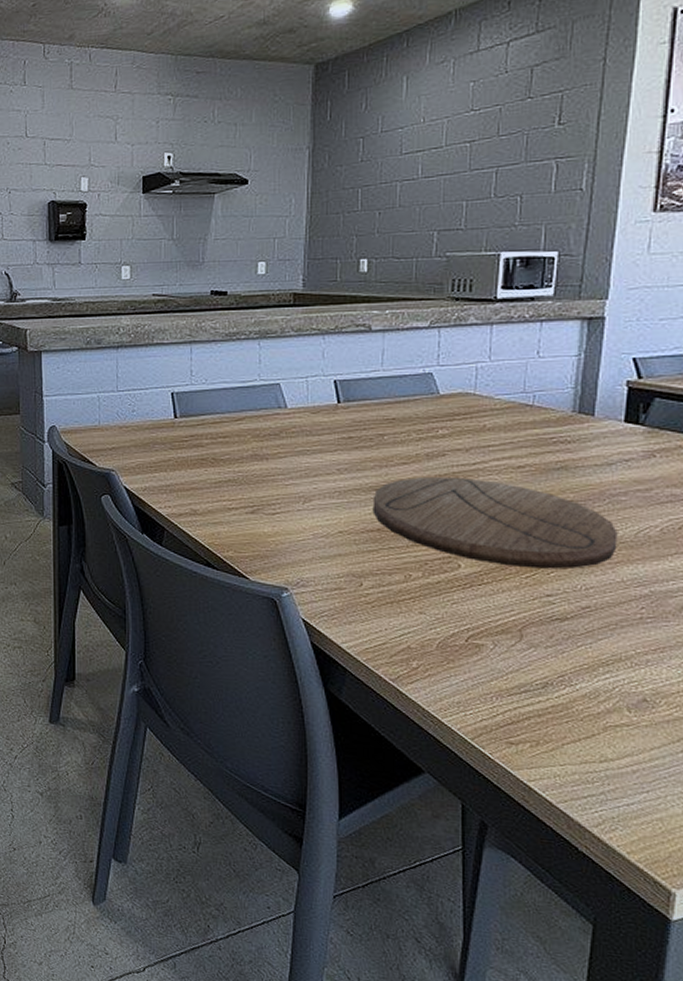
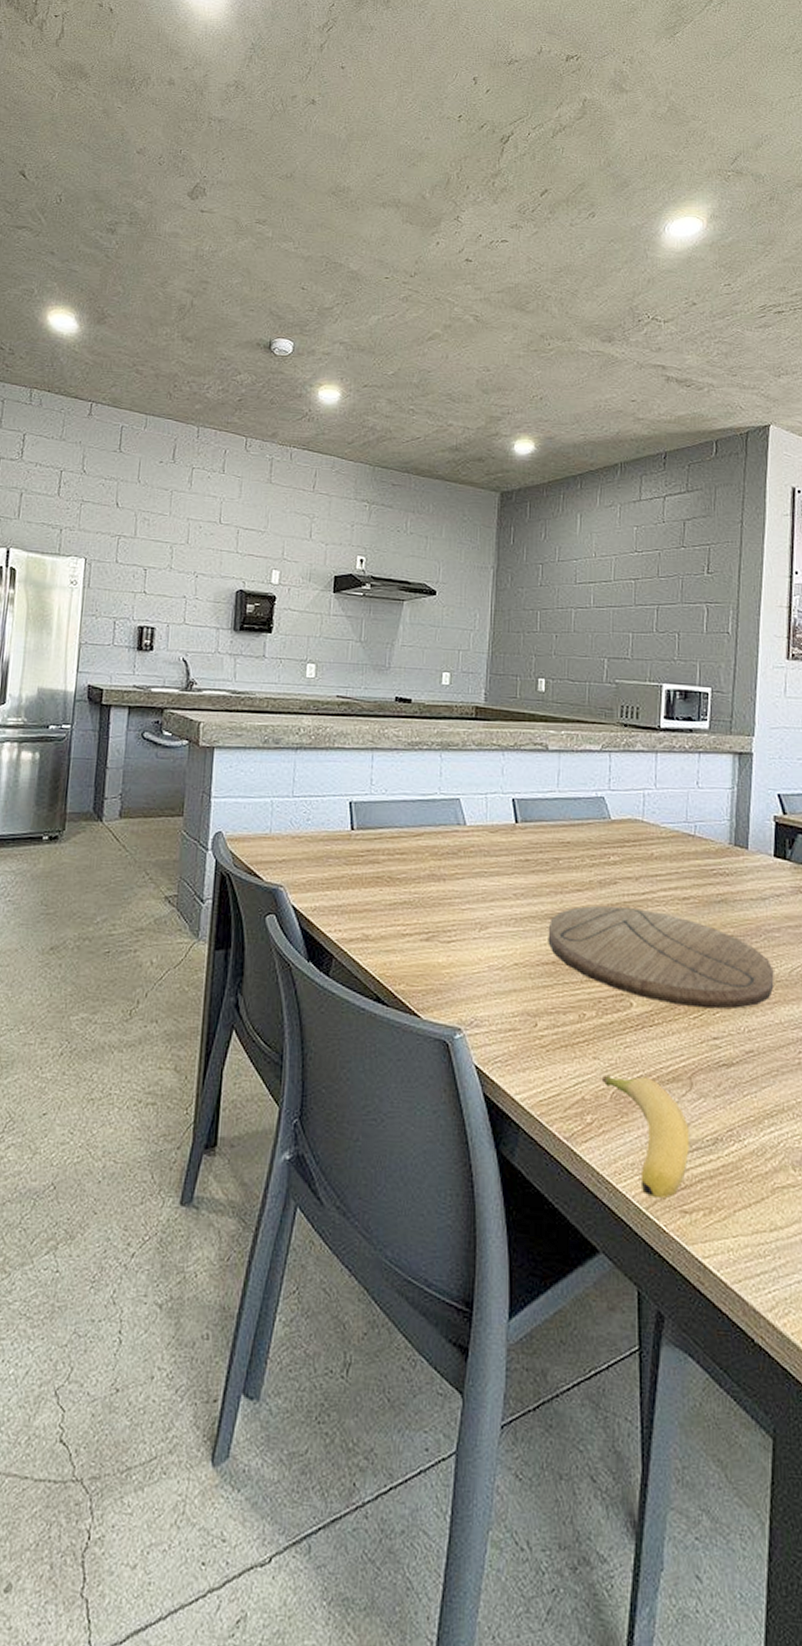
banana: none [427,628,518,731] -> present [601,1076,689,1198]

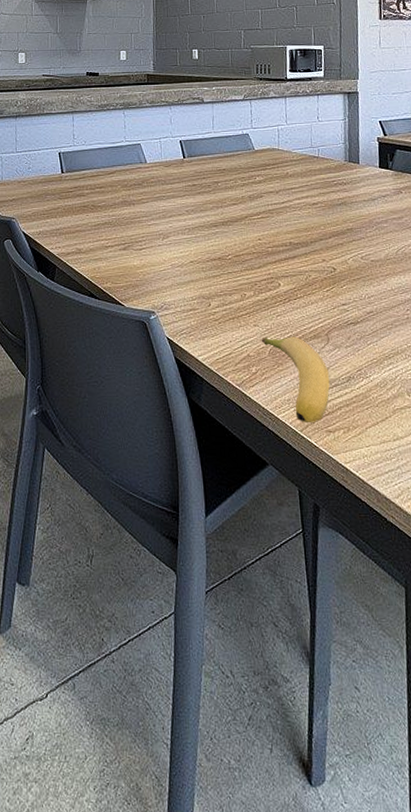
cutting board: present [548,905,774,1009] -> none [213,213,385,283]

